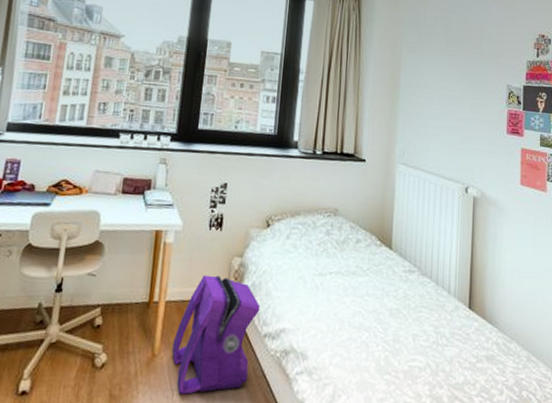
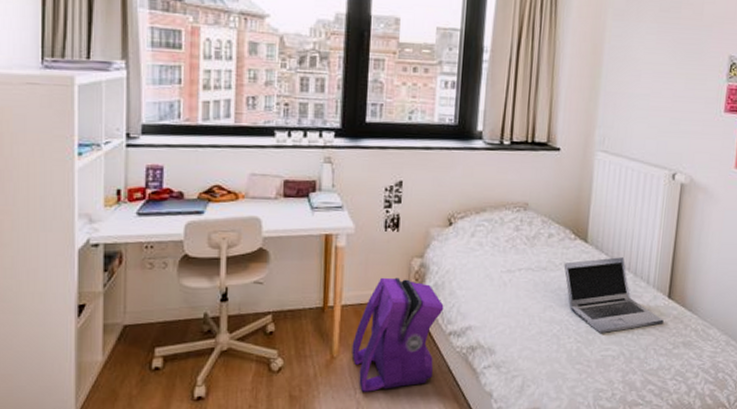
laptop: none [371,265,466,343] -> present [564,257,664,334]

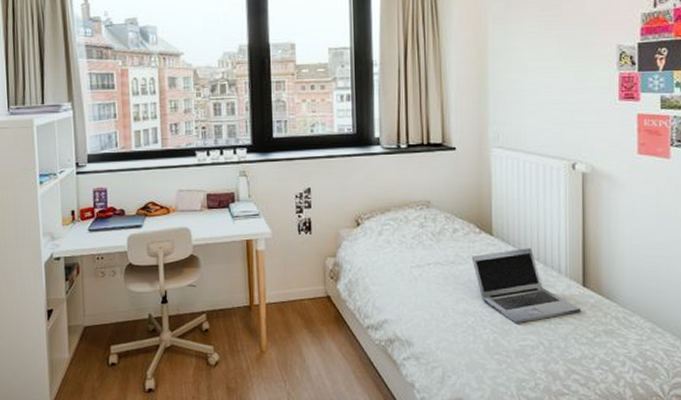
backpack: present [352,277,444,392] -> none [278,276,360,384]

